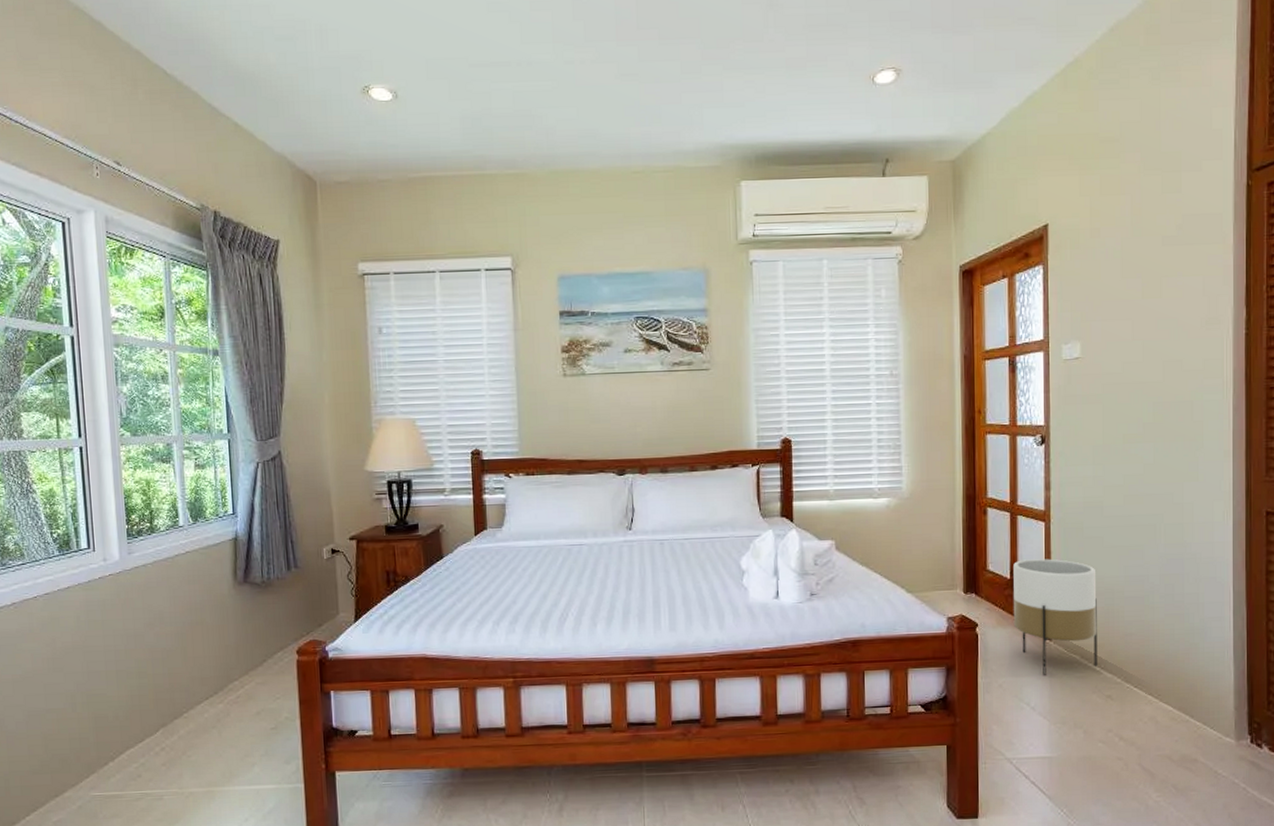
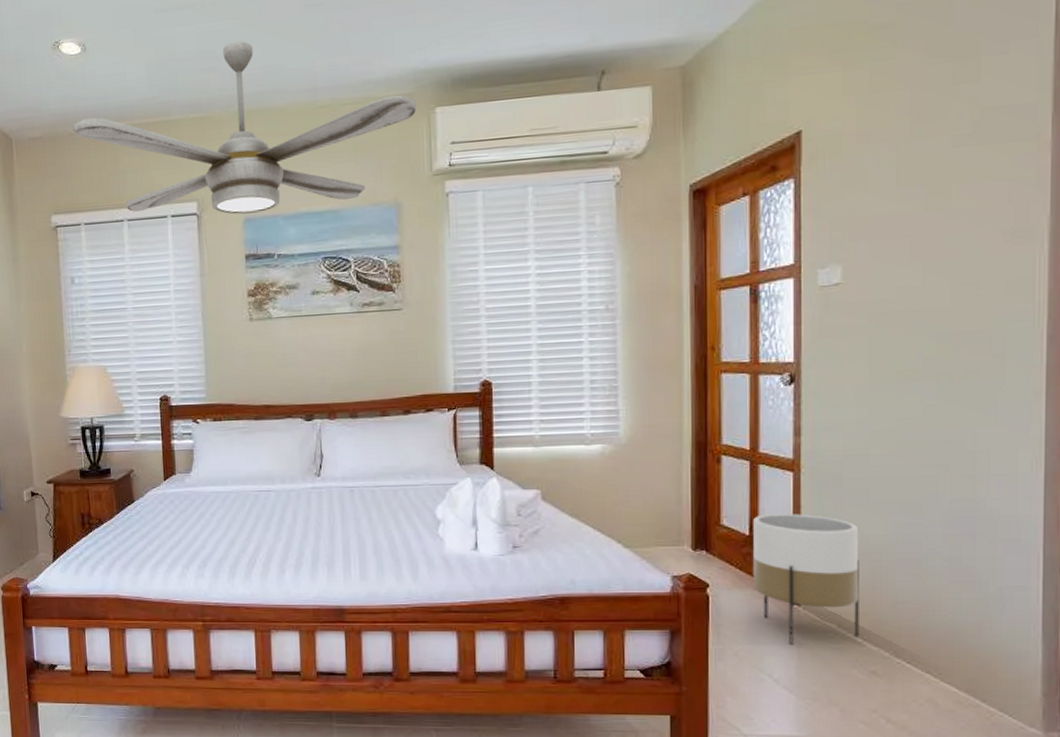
ceiling fan: none [381,103,724,271] -> present [71,41,417,215]

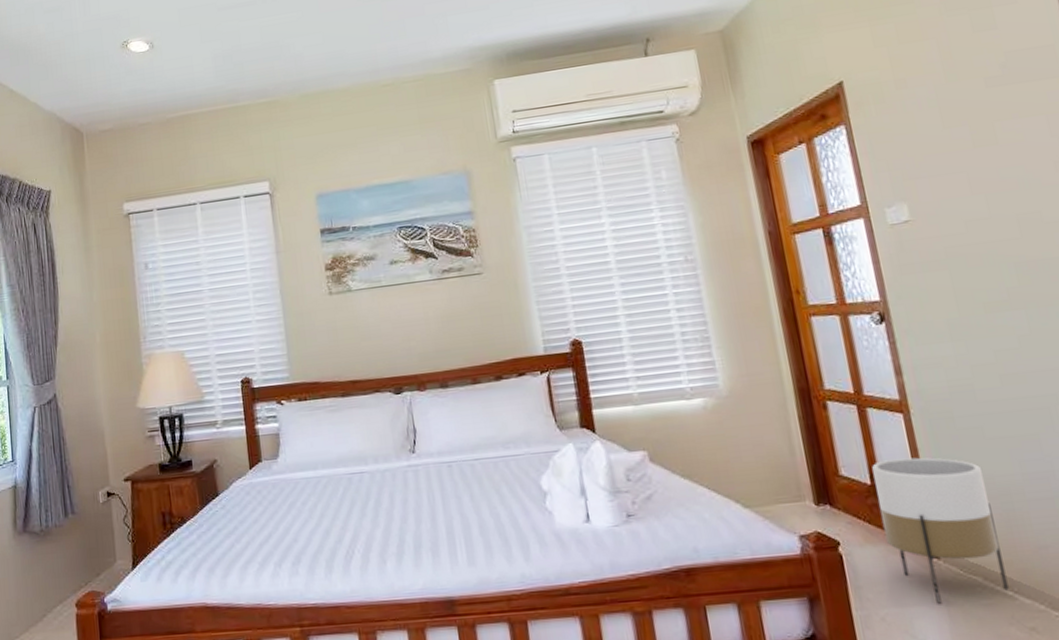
ceiling fan: present [71,41,417,215] -> none [141,31,476,195]

